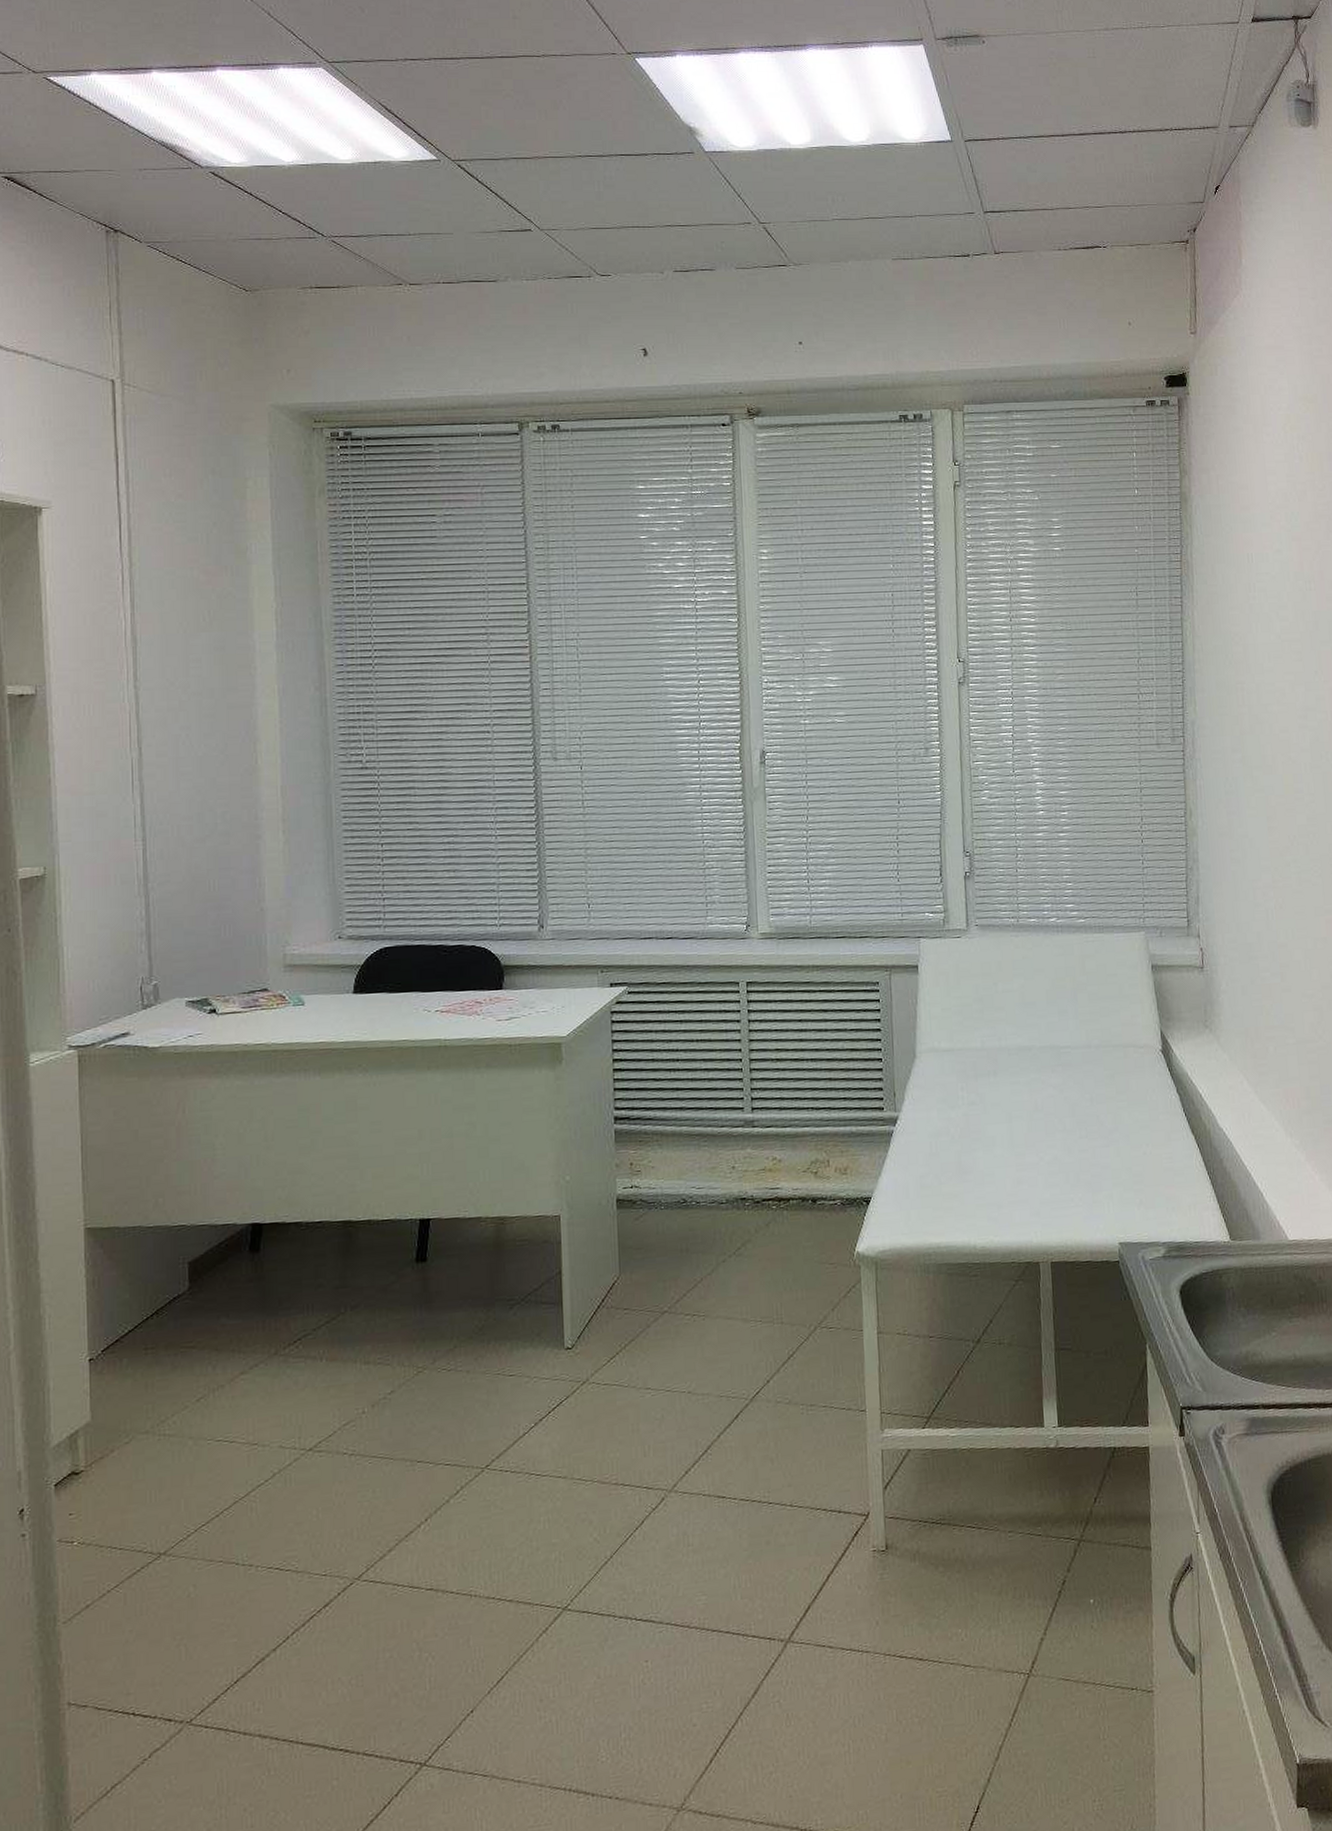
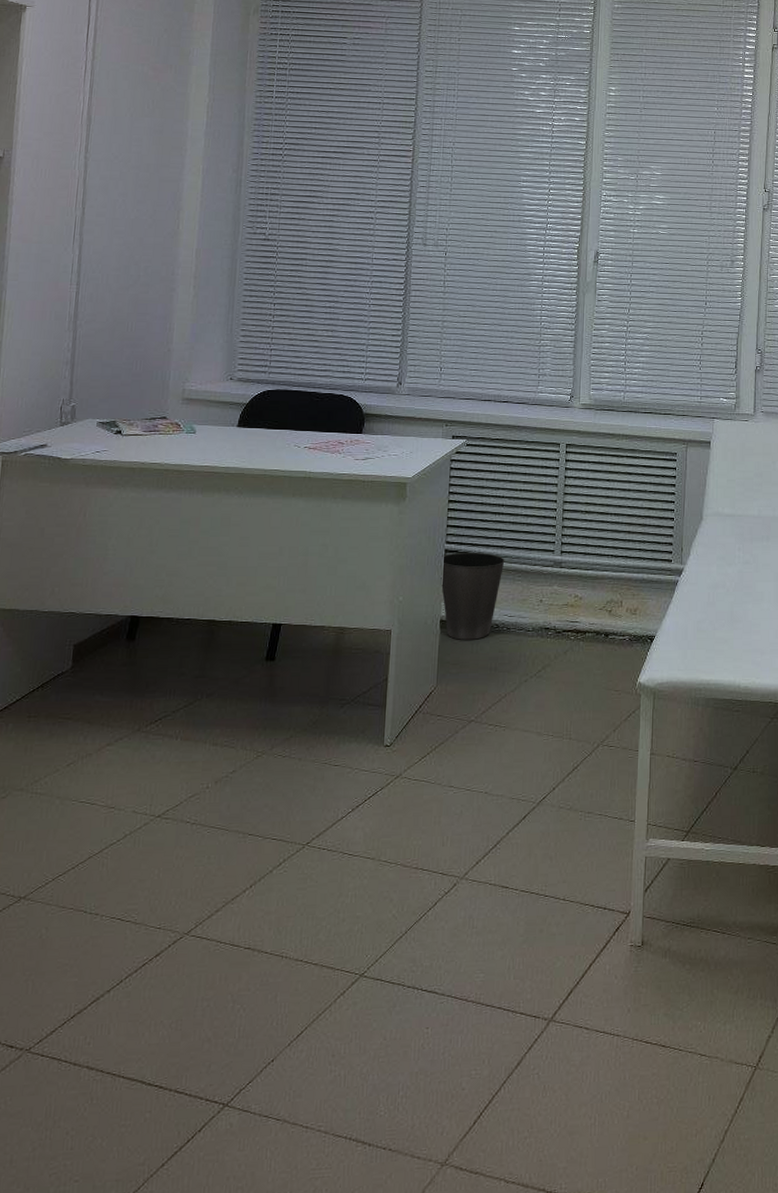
waste basket: none [611,1117,687,1221] -> present [440,552,505,640]

